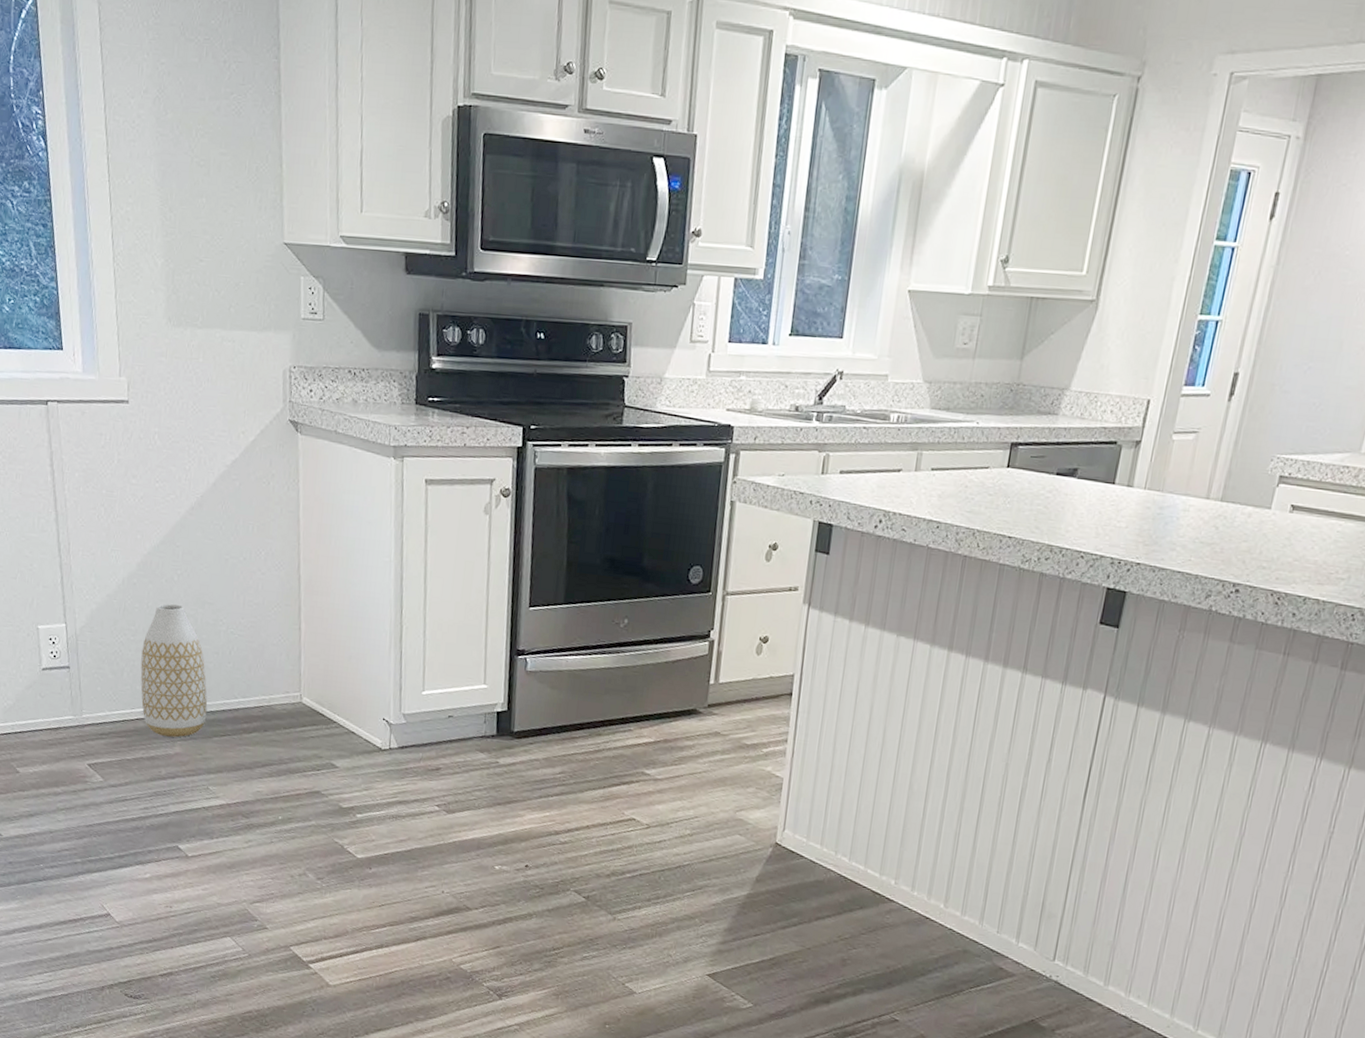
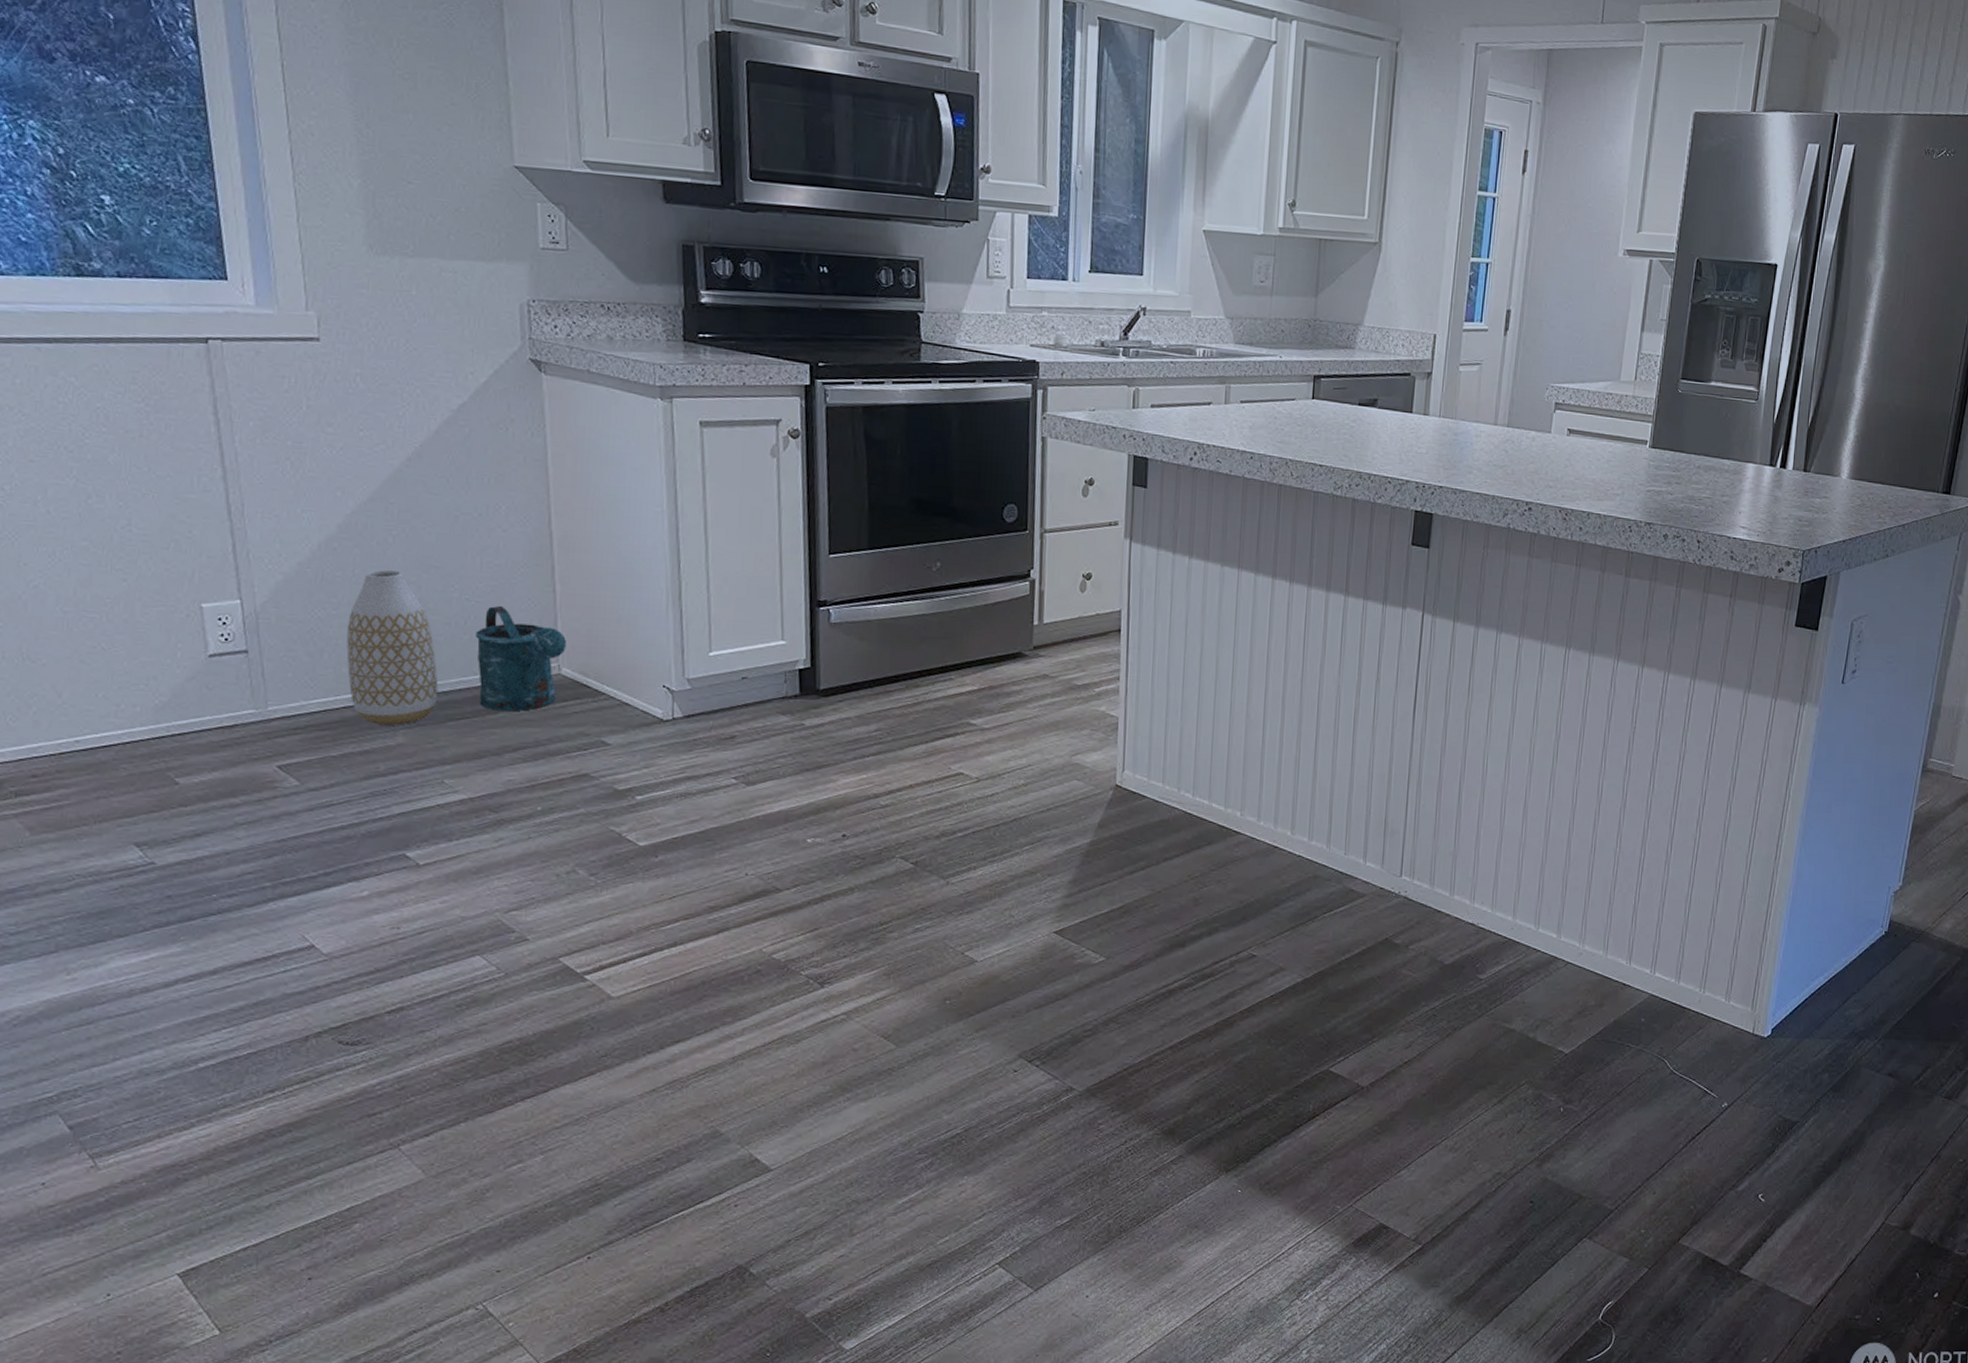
watering can: none [237,639,307,733] -> present [476,606,566,712]

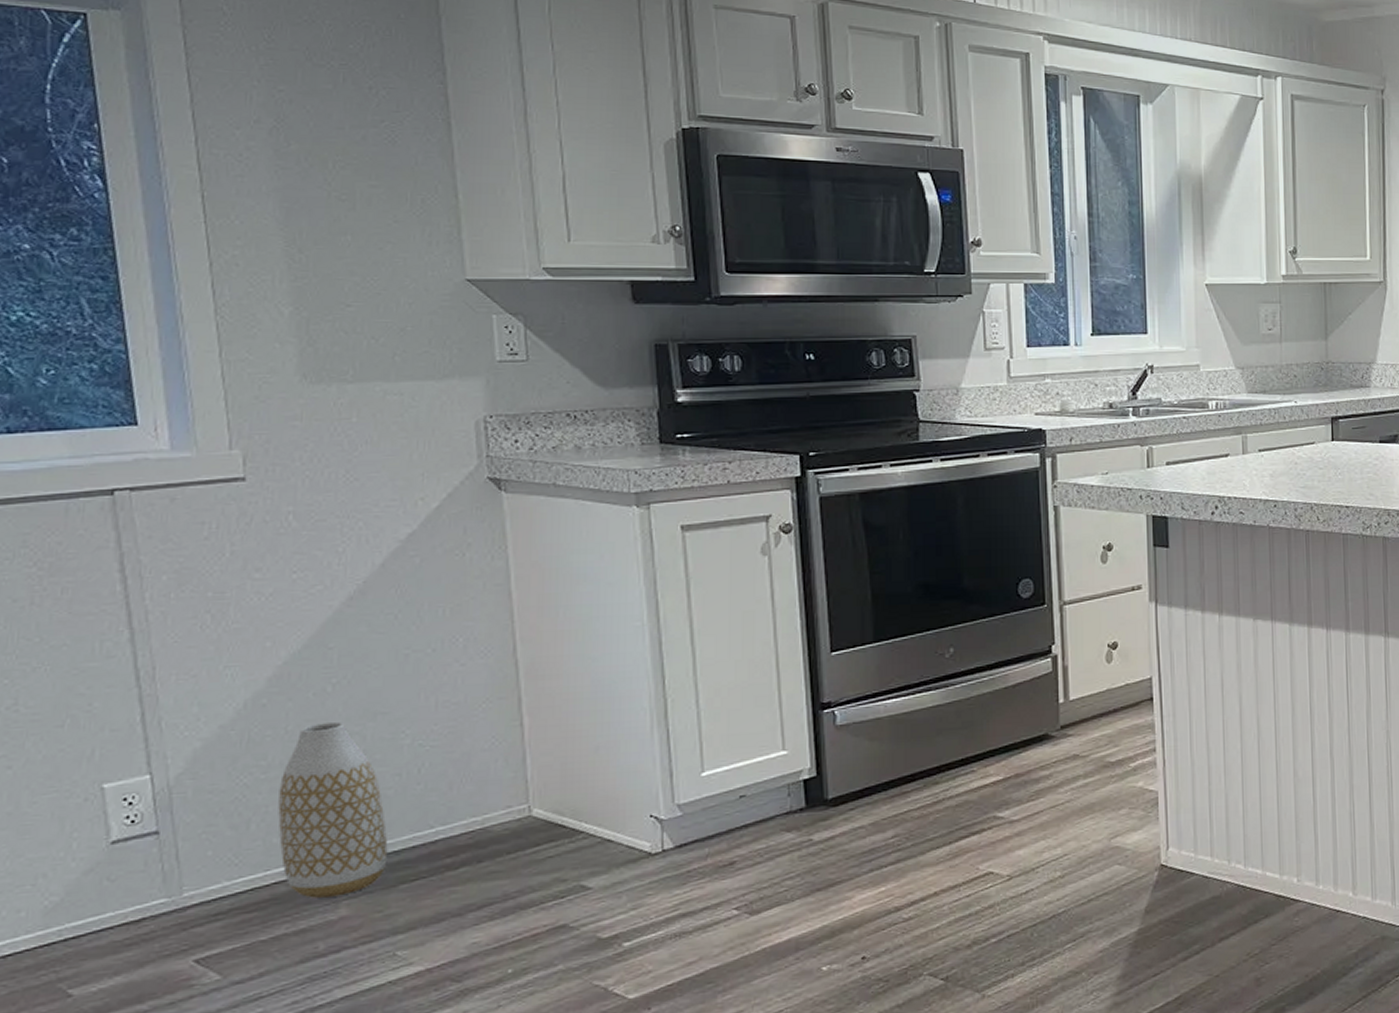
watering can: present [476,606,566,712] -> none [431,748,537,866]

